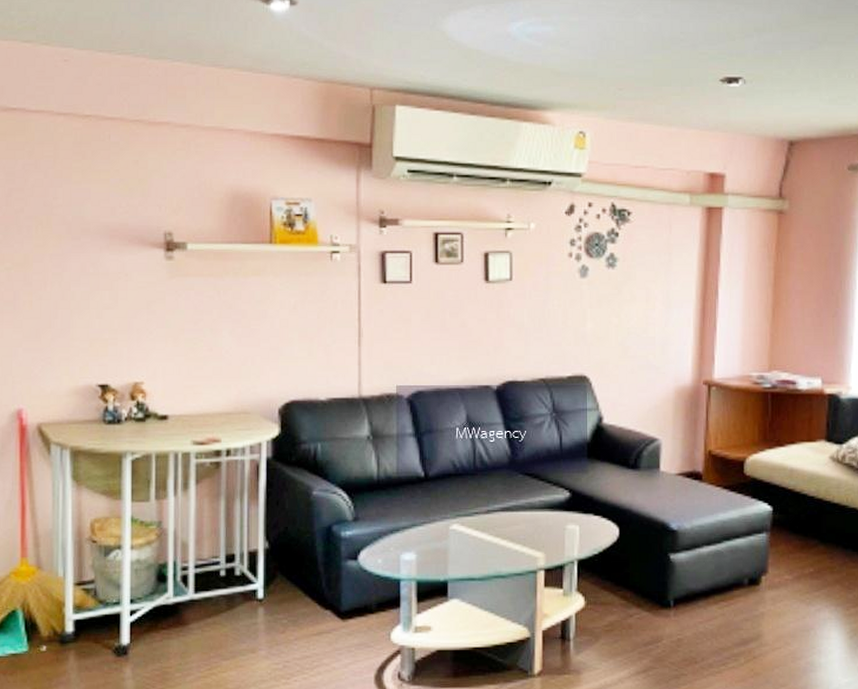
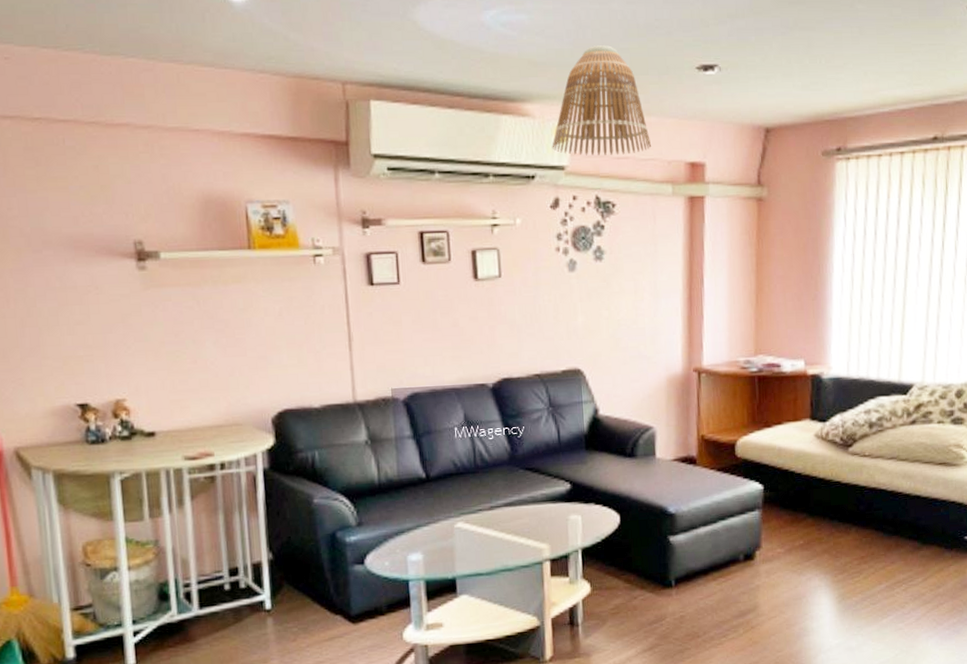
lamp shade: none [570,57,671,164] -> present [552,45,652,156]

